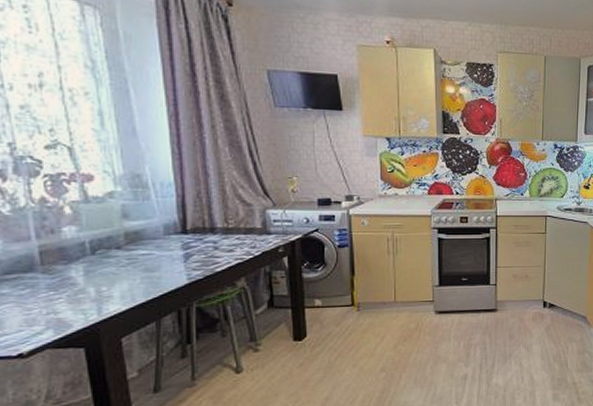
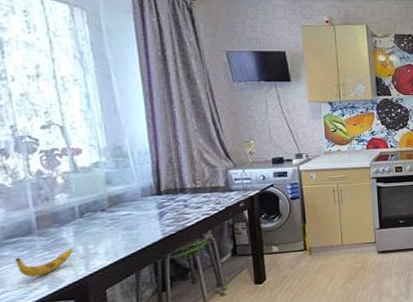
banana: none [16,290,84,320] -> present [16,249,74,278]

